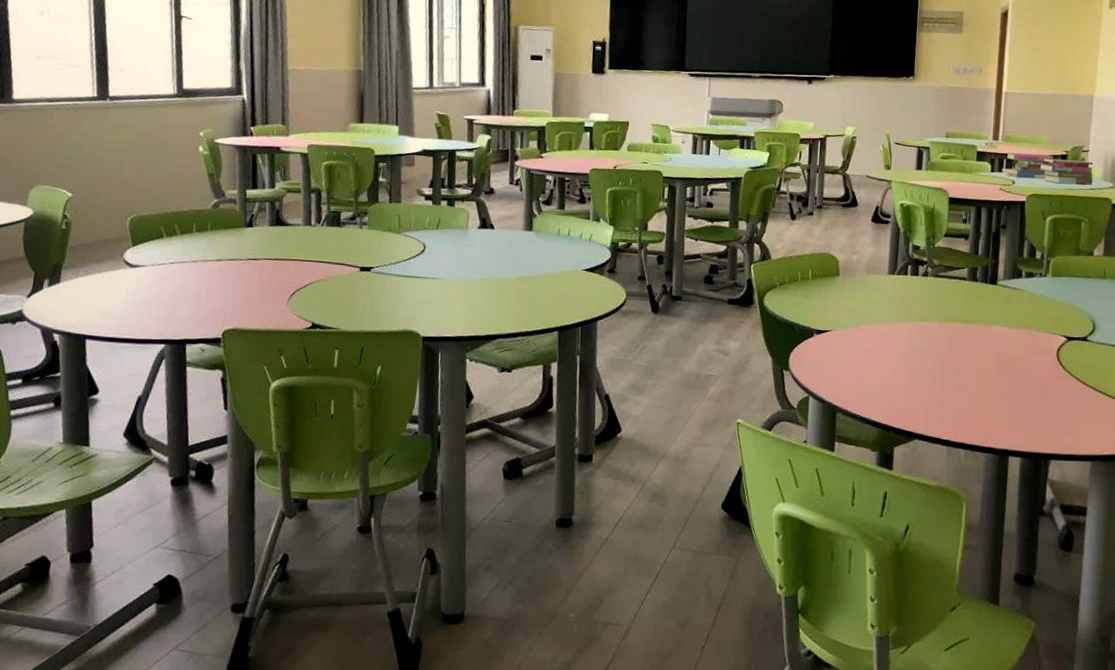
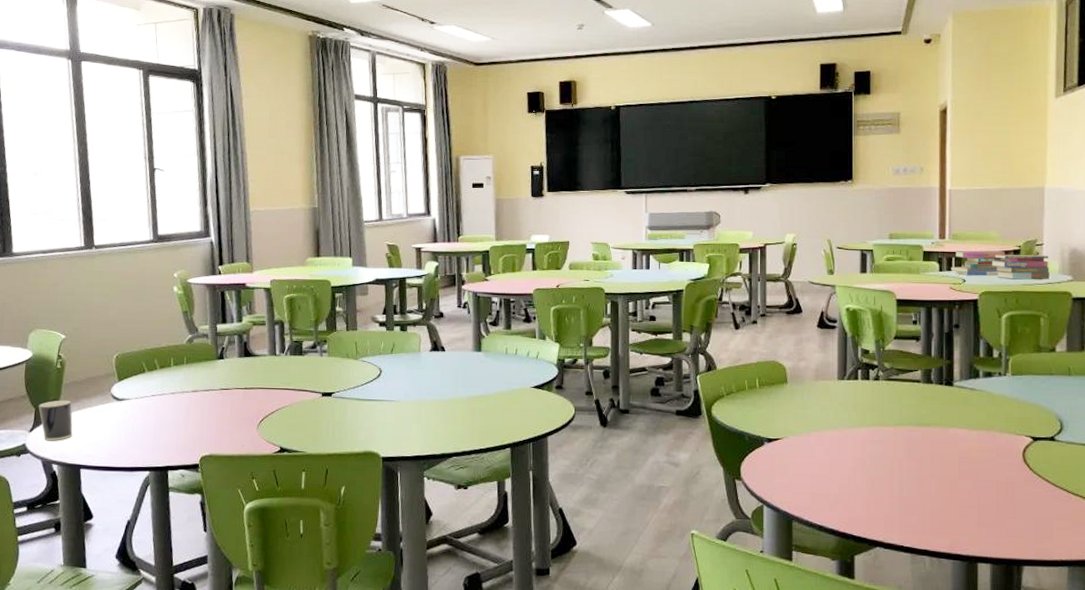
mug: none [38,263,79,309] -> present [38,400,73,441]

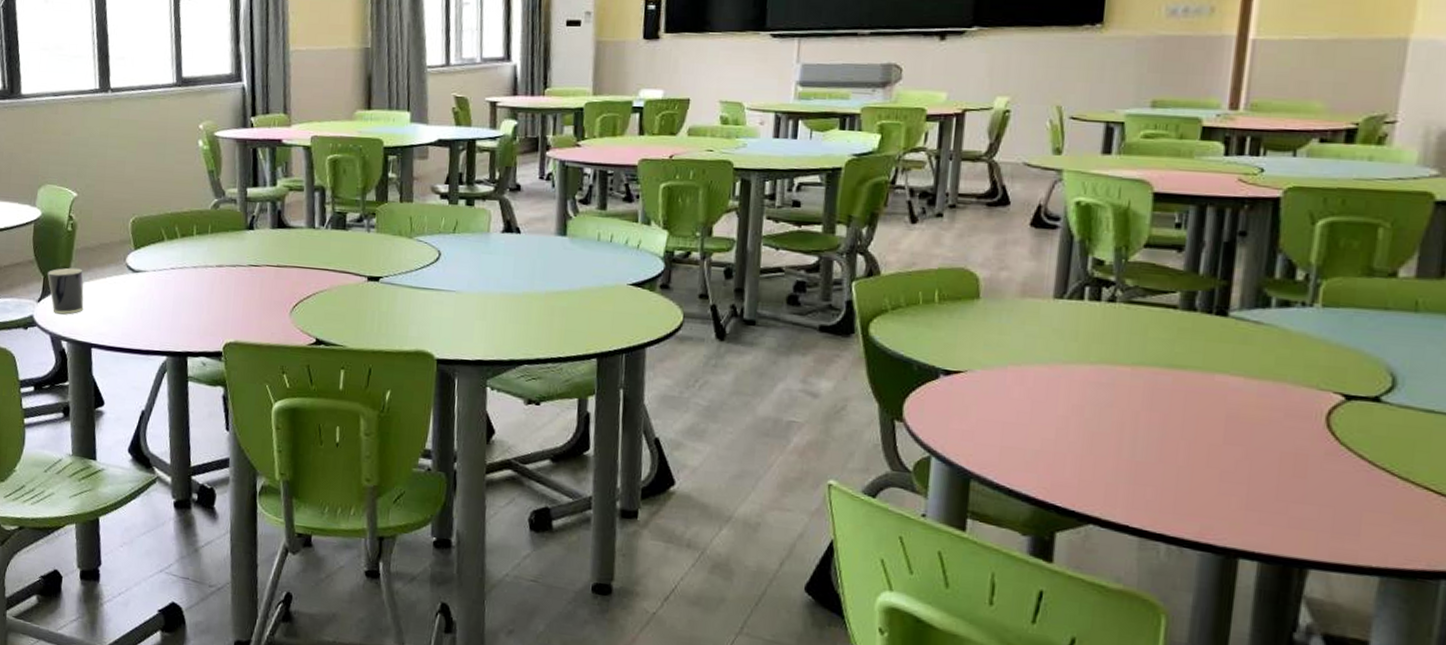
books: present [951,250,1005,277] -> none [1243,126,1332,166]
books: present [991,254,1050,280] -> none [1307,134,1404,173]

